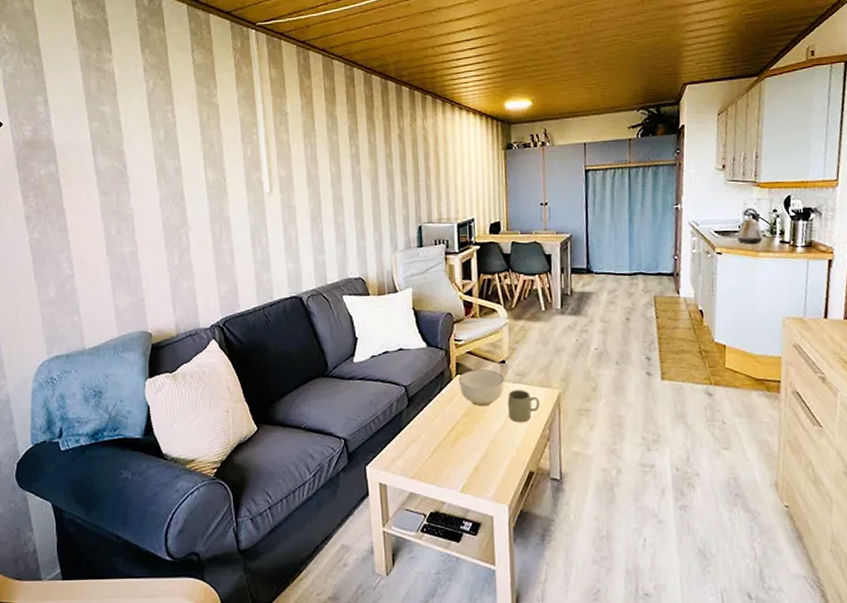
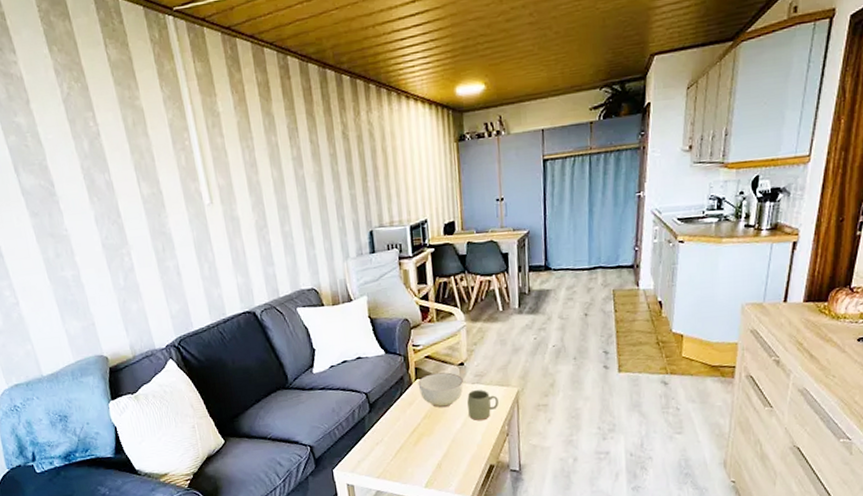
kettle: present [736,208,764,244] -> none [700,191,729,231]

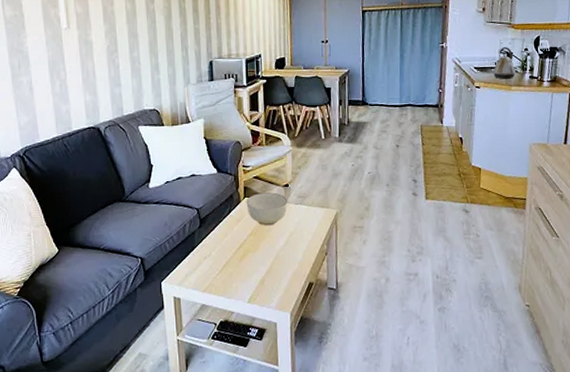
mug: present [467,390,499,420] -> none [290,210,319,239]
kettle: none [700,191,729,231] -> present [493,47,516,79]

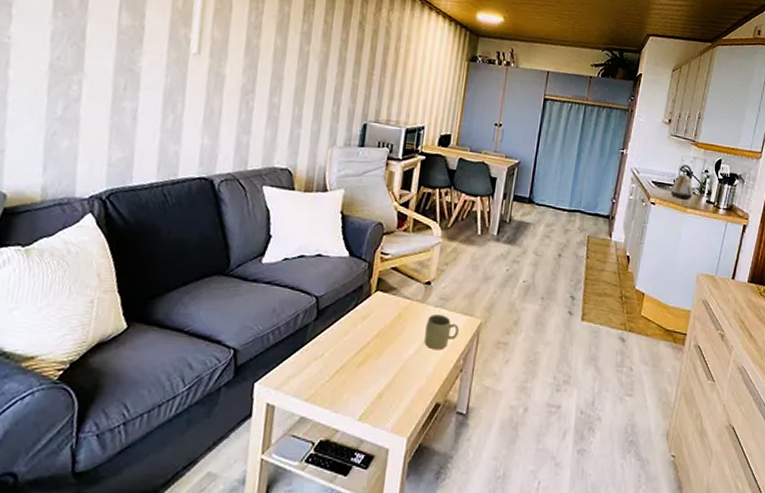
bowl: present [246,192,288,225] -> none [377,288,427,328]
mug: none [290,210,319,239] -> present [424,314,459,349]

